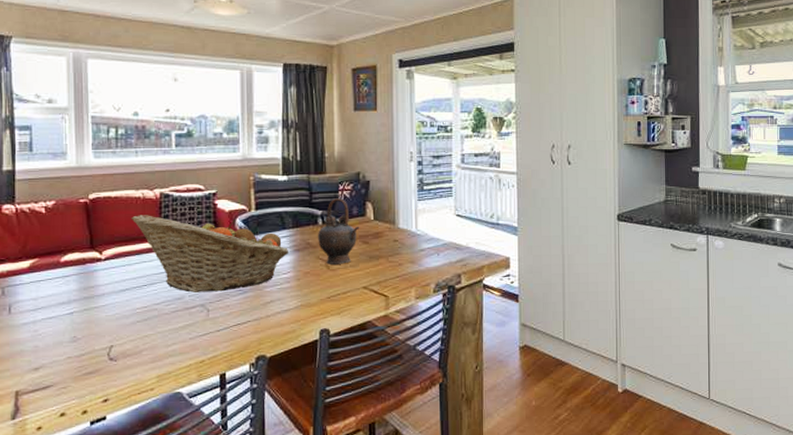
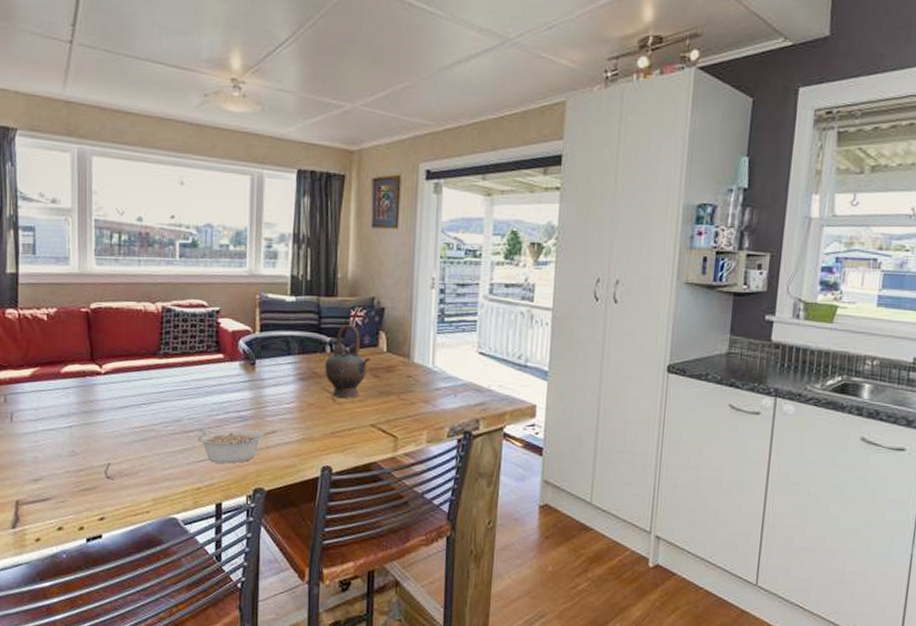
fruit basket: present [131,215,290,293] -> none [132,329,294,417]
legume: none [199,300,275,335] -> present [197,429,276,464]

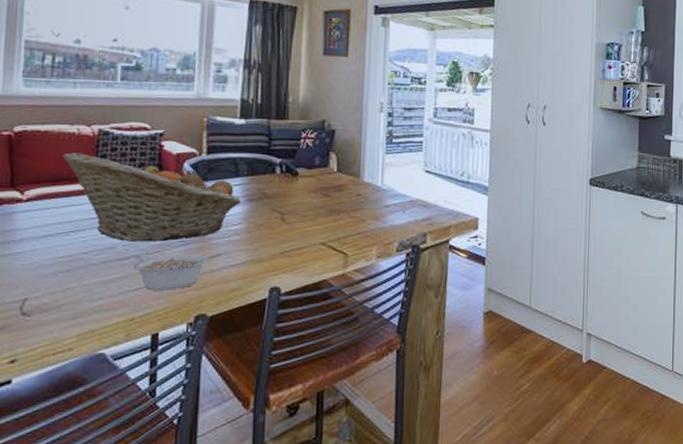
fruit basket: none [132,329,294,417] -> present [62,153,242,242]
teapot: present [325,325,371,398] -> none [274,146,322,217]

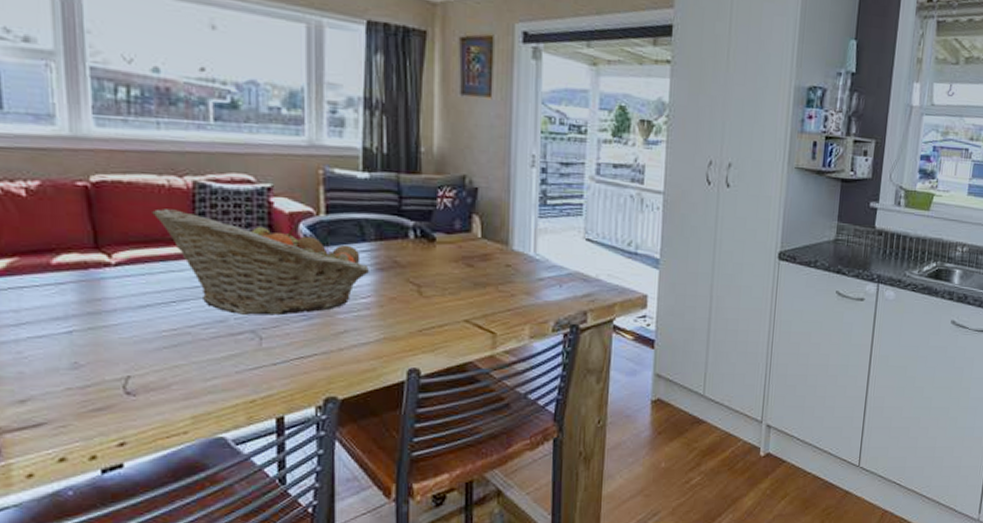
legume: present [133,254,222,290] -> none [248,330,350,370]

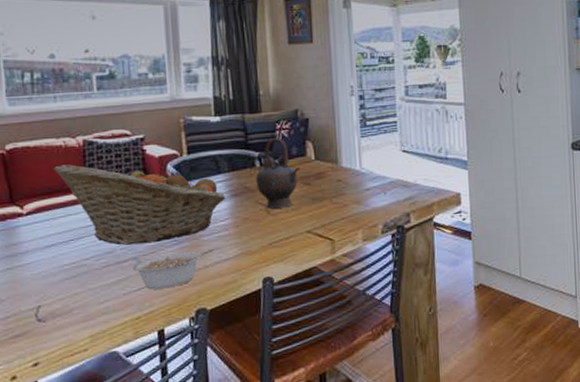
legume: none [248,330,350,370] -> present [132,249,213,290]
teapot: none [408,207,463,291] -> present [256,138,301,209]

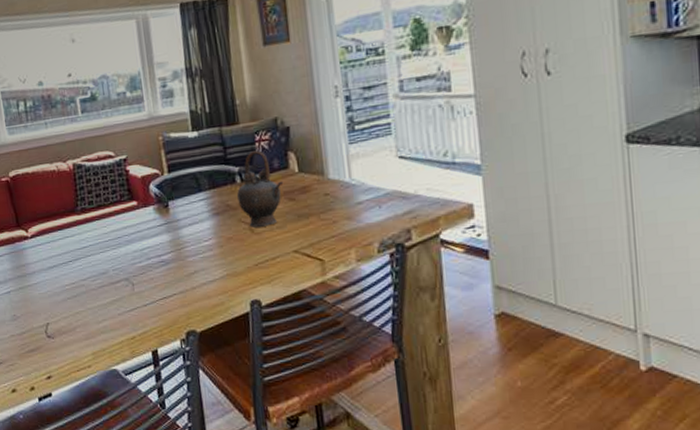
fruit basket: present [53,164,226,245] -> none [49,185,209,266]
legume: present [132,249,213,290] -> none [124,270,199,310]

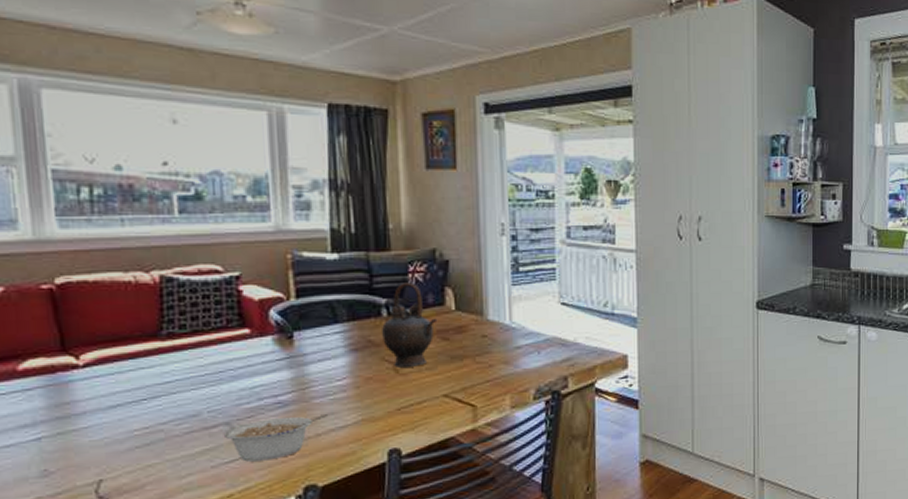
legume: none [124,270,199,310] -> present [223,414,327,462]

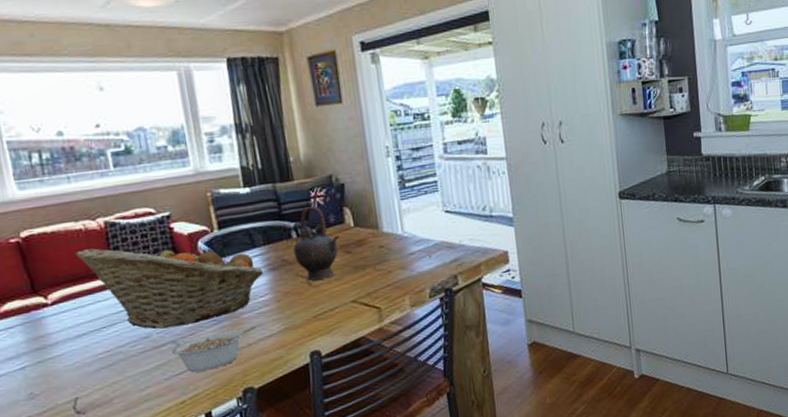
fruit basket: none [119,305,345,407] -> present [75,243,264,329]

